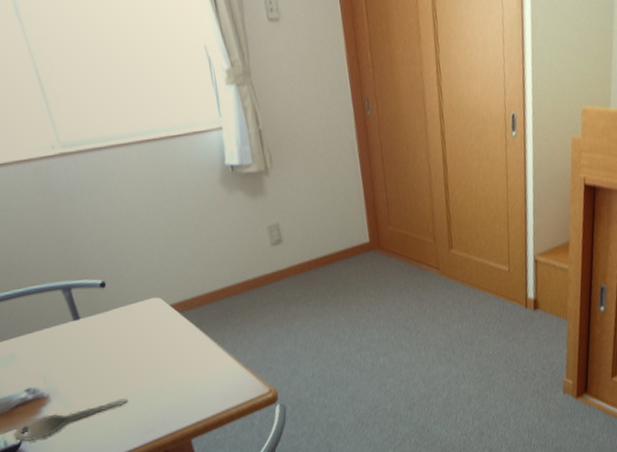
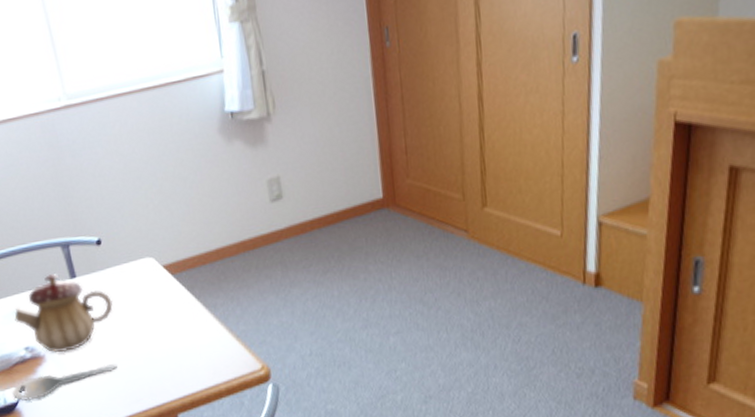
teapot: none [12,316,121,392] -> present [14,274,113,353]

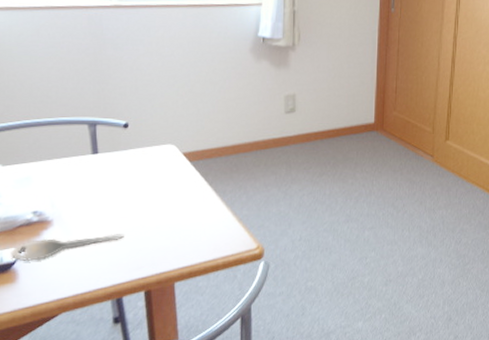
teapot: present [14,274,113,353] -> none [27,148,130,220]

